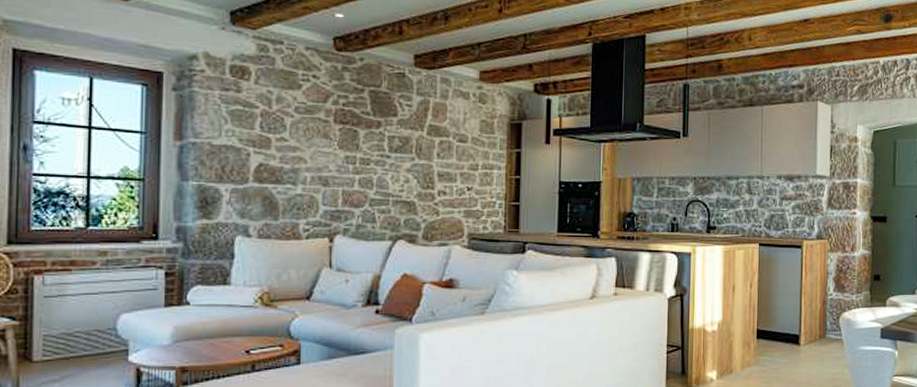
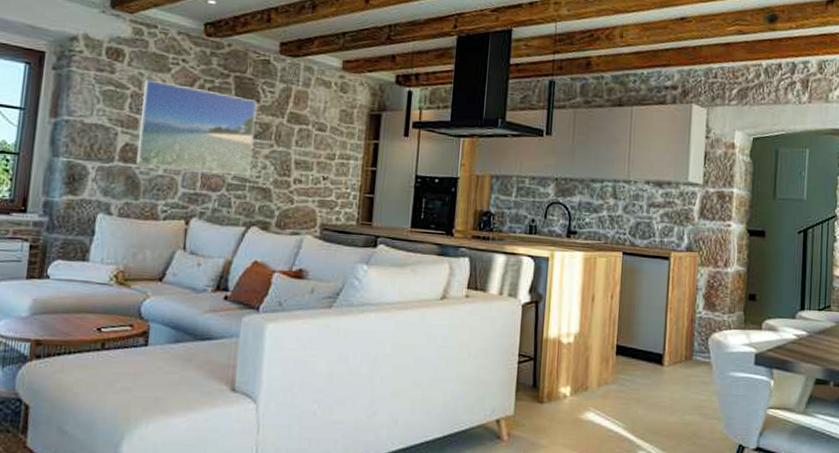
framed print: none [271,97,395,191] -> present [135,79,257,176]

